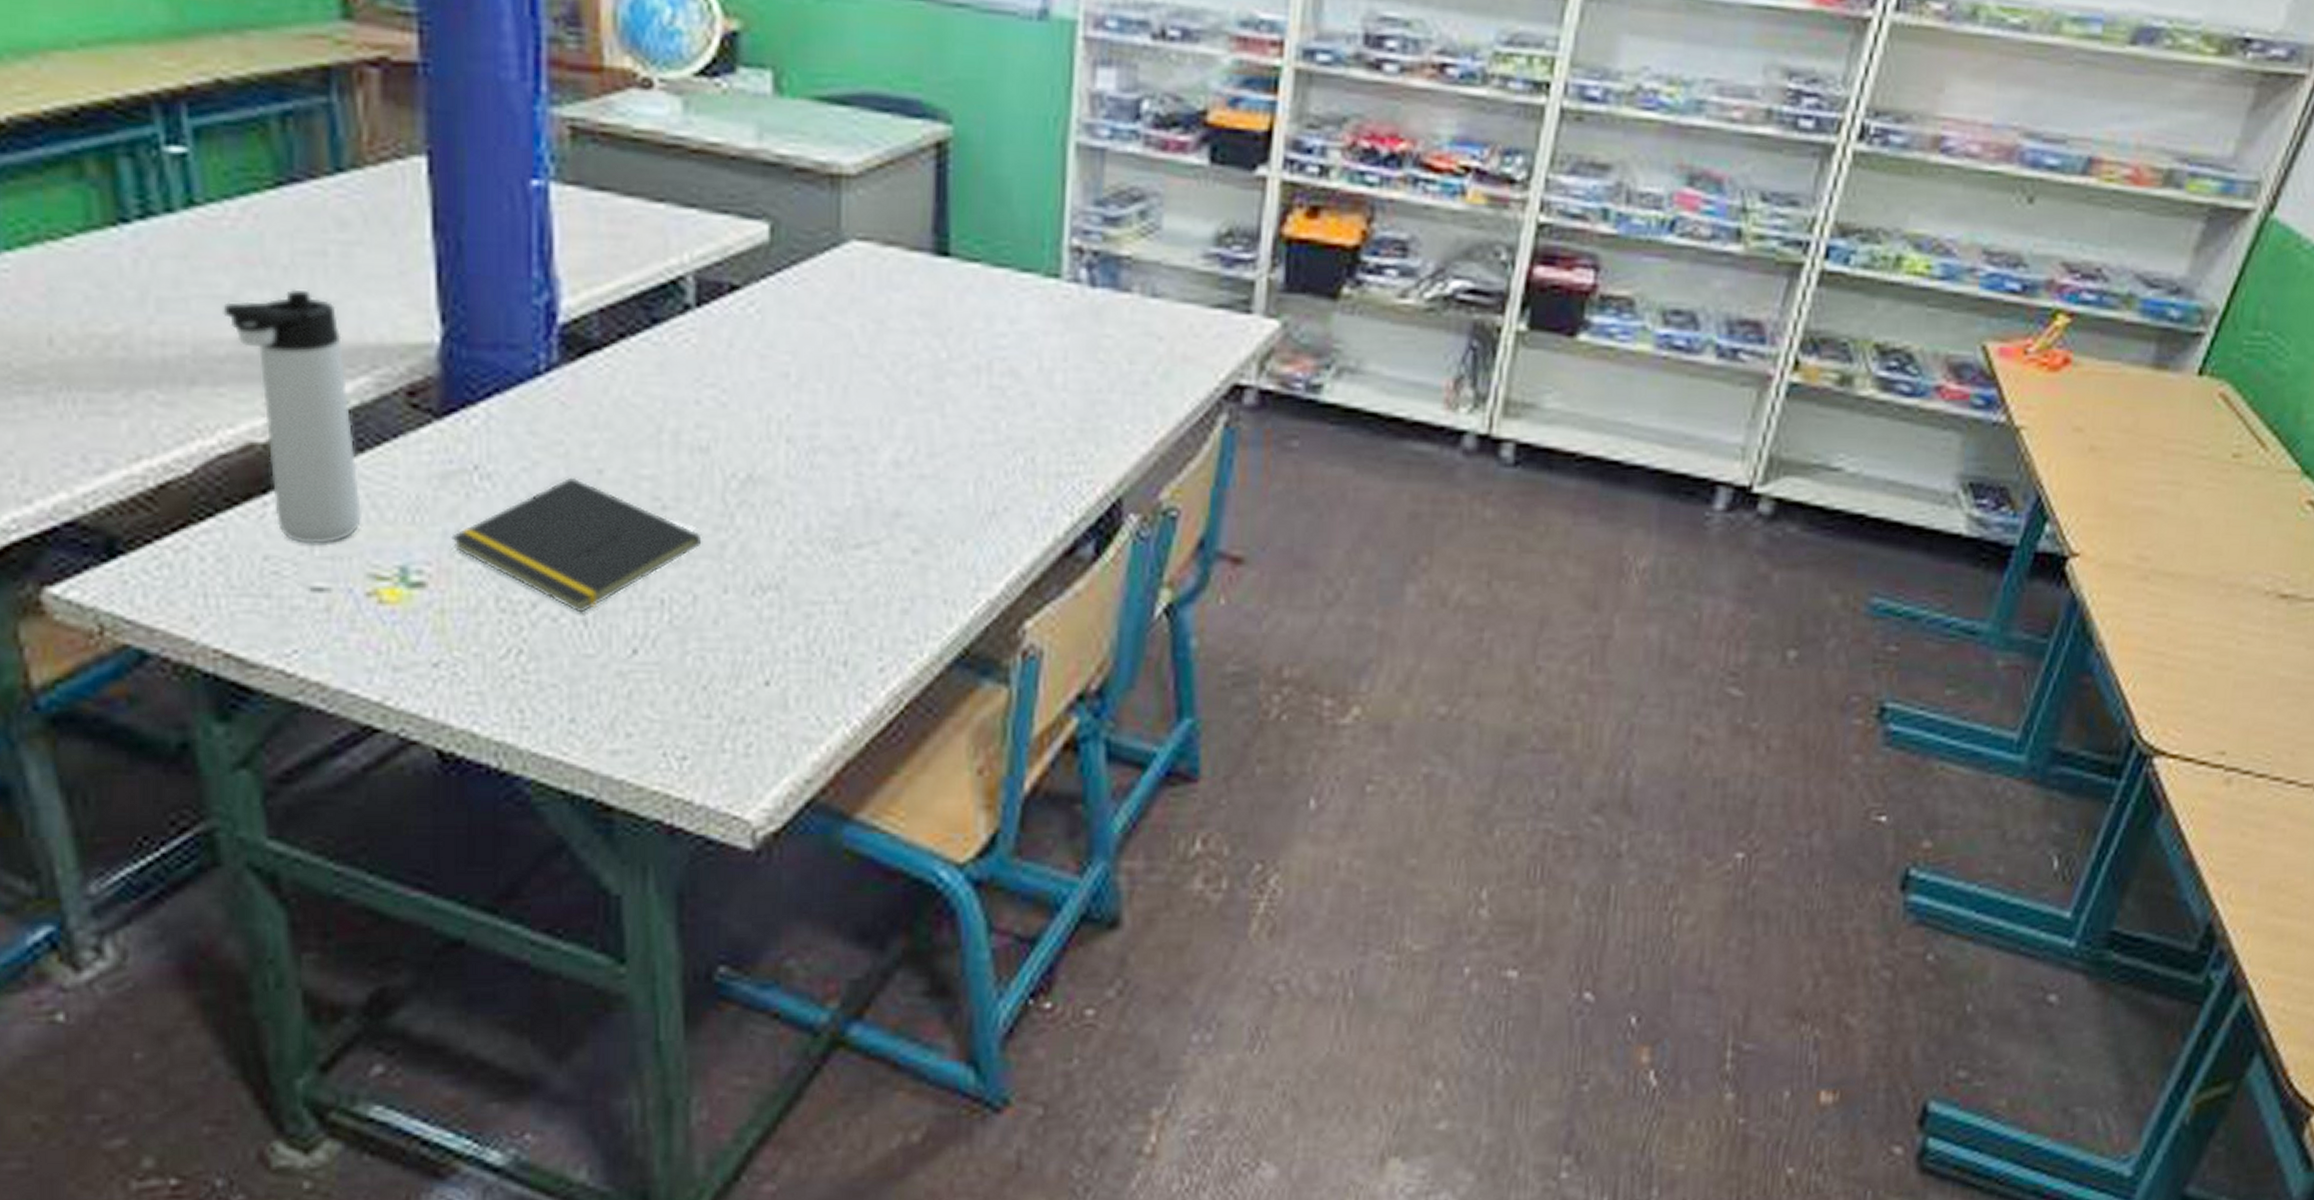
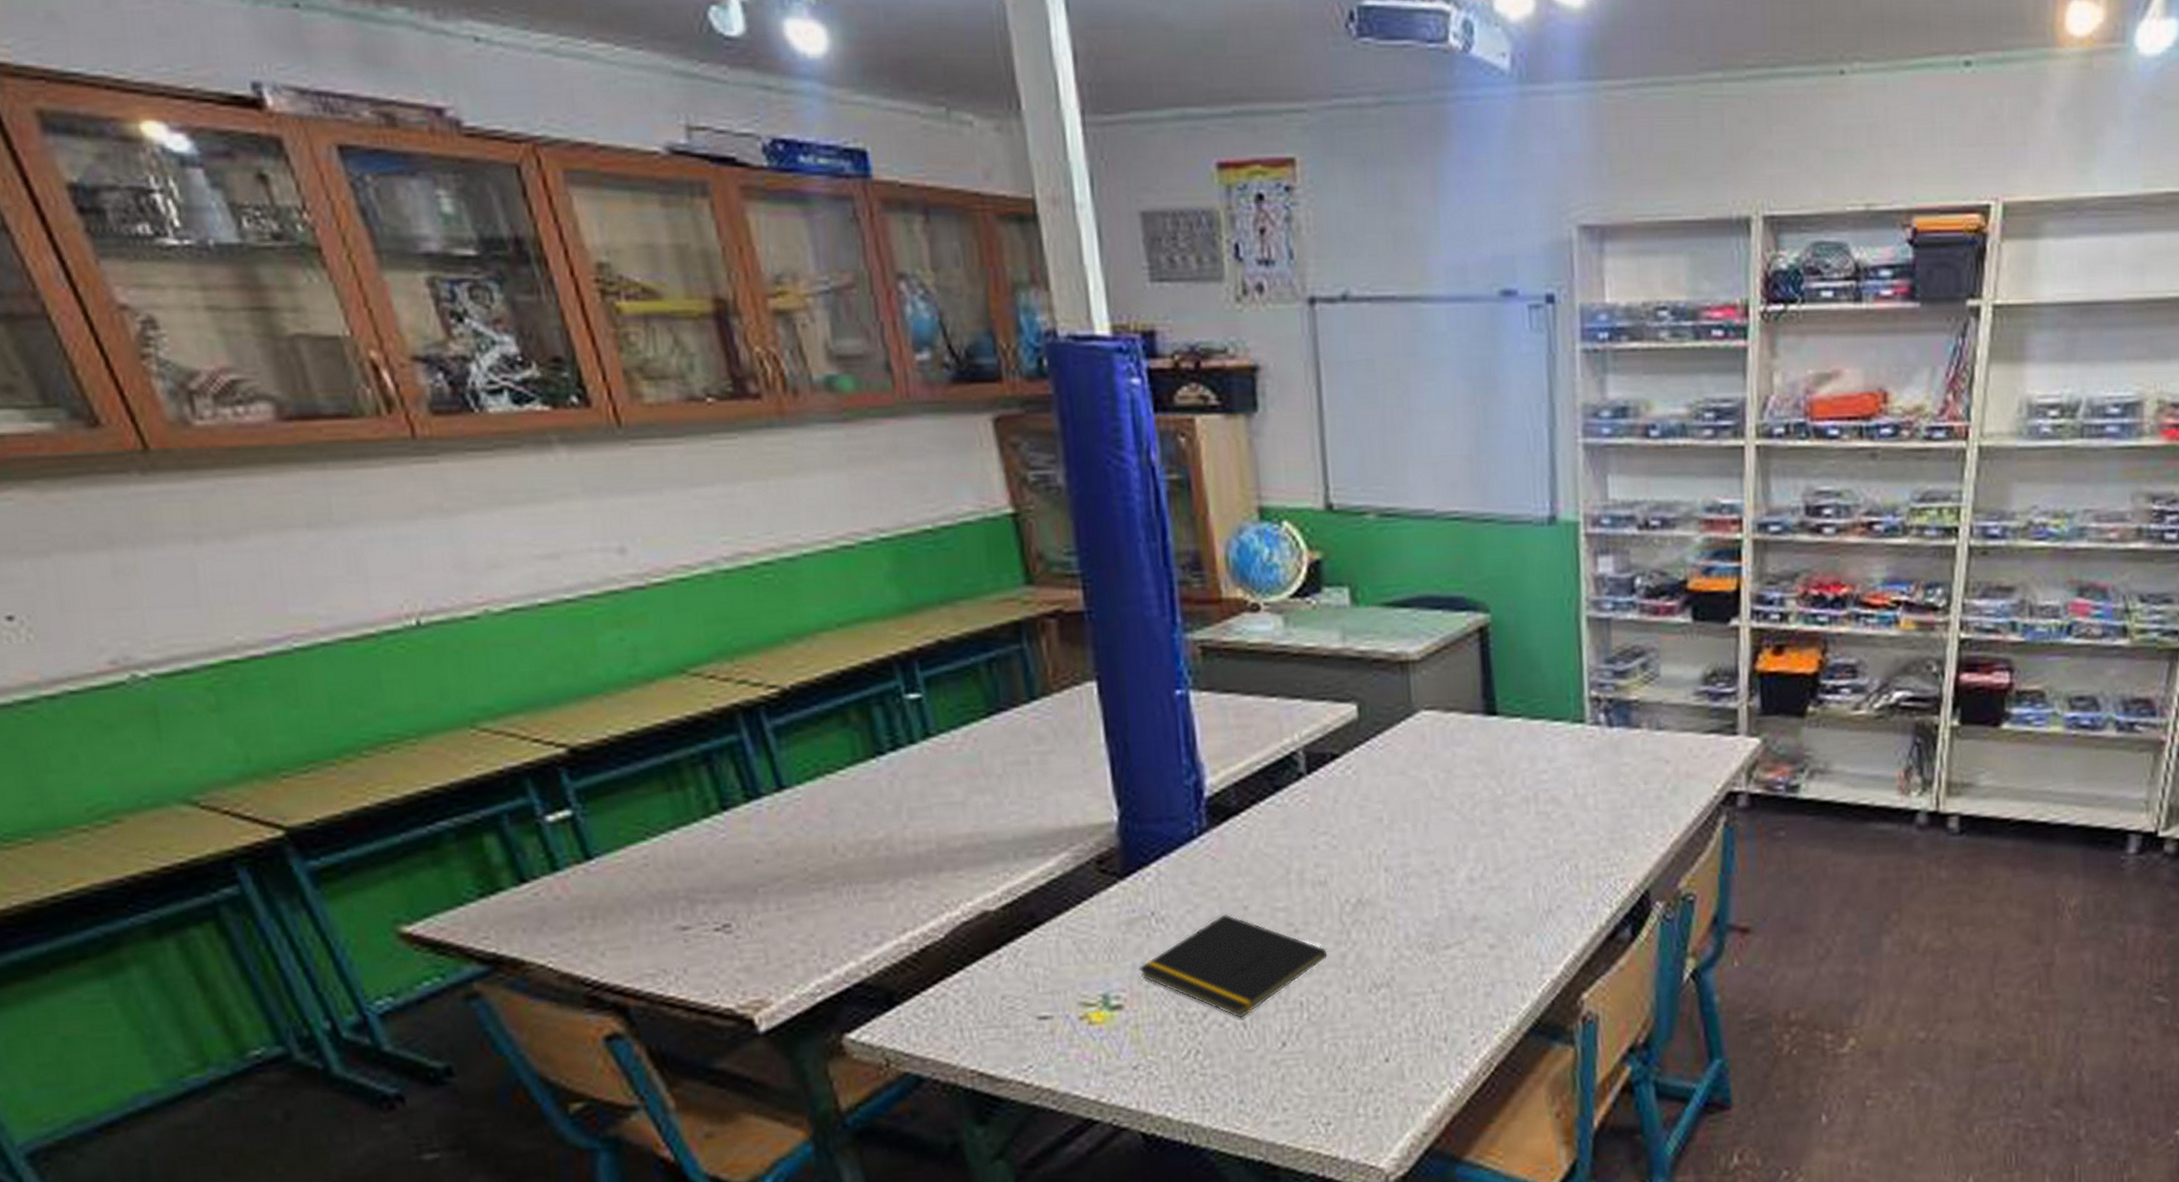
thermos bottle: present [223,289,361,544] -> none [956,791,1071,984]

